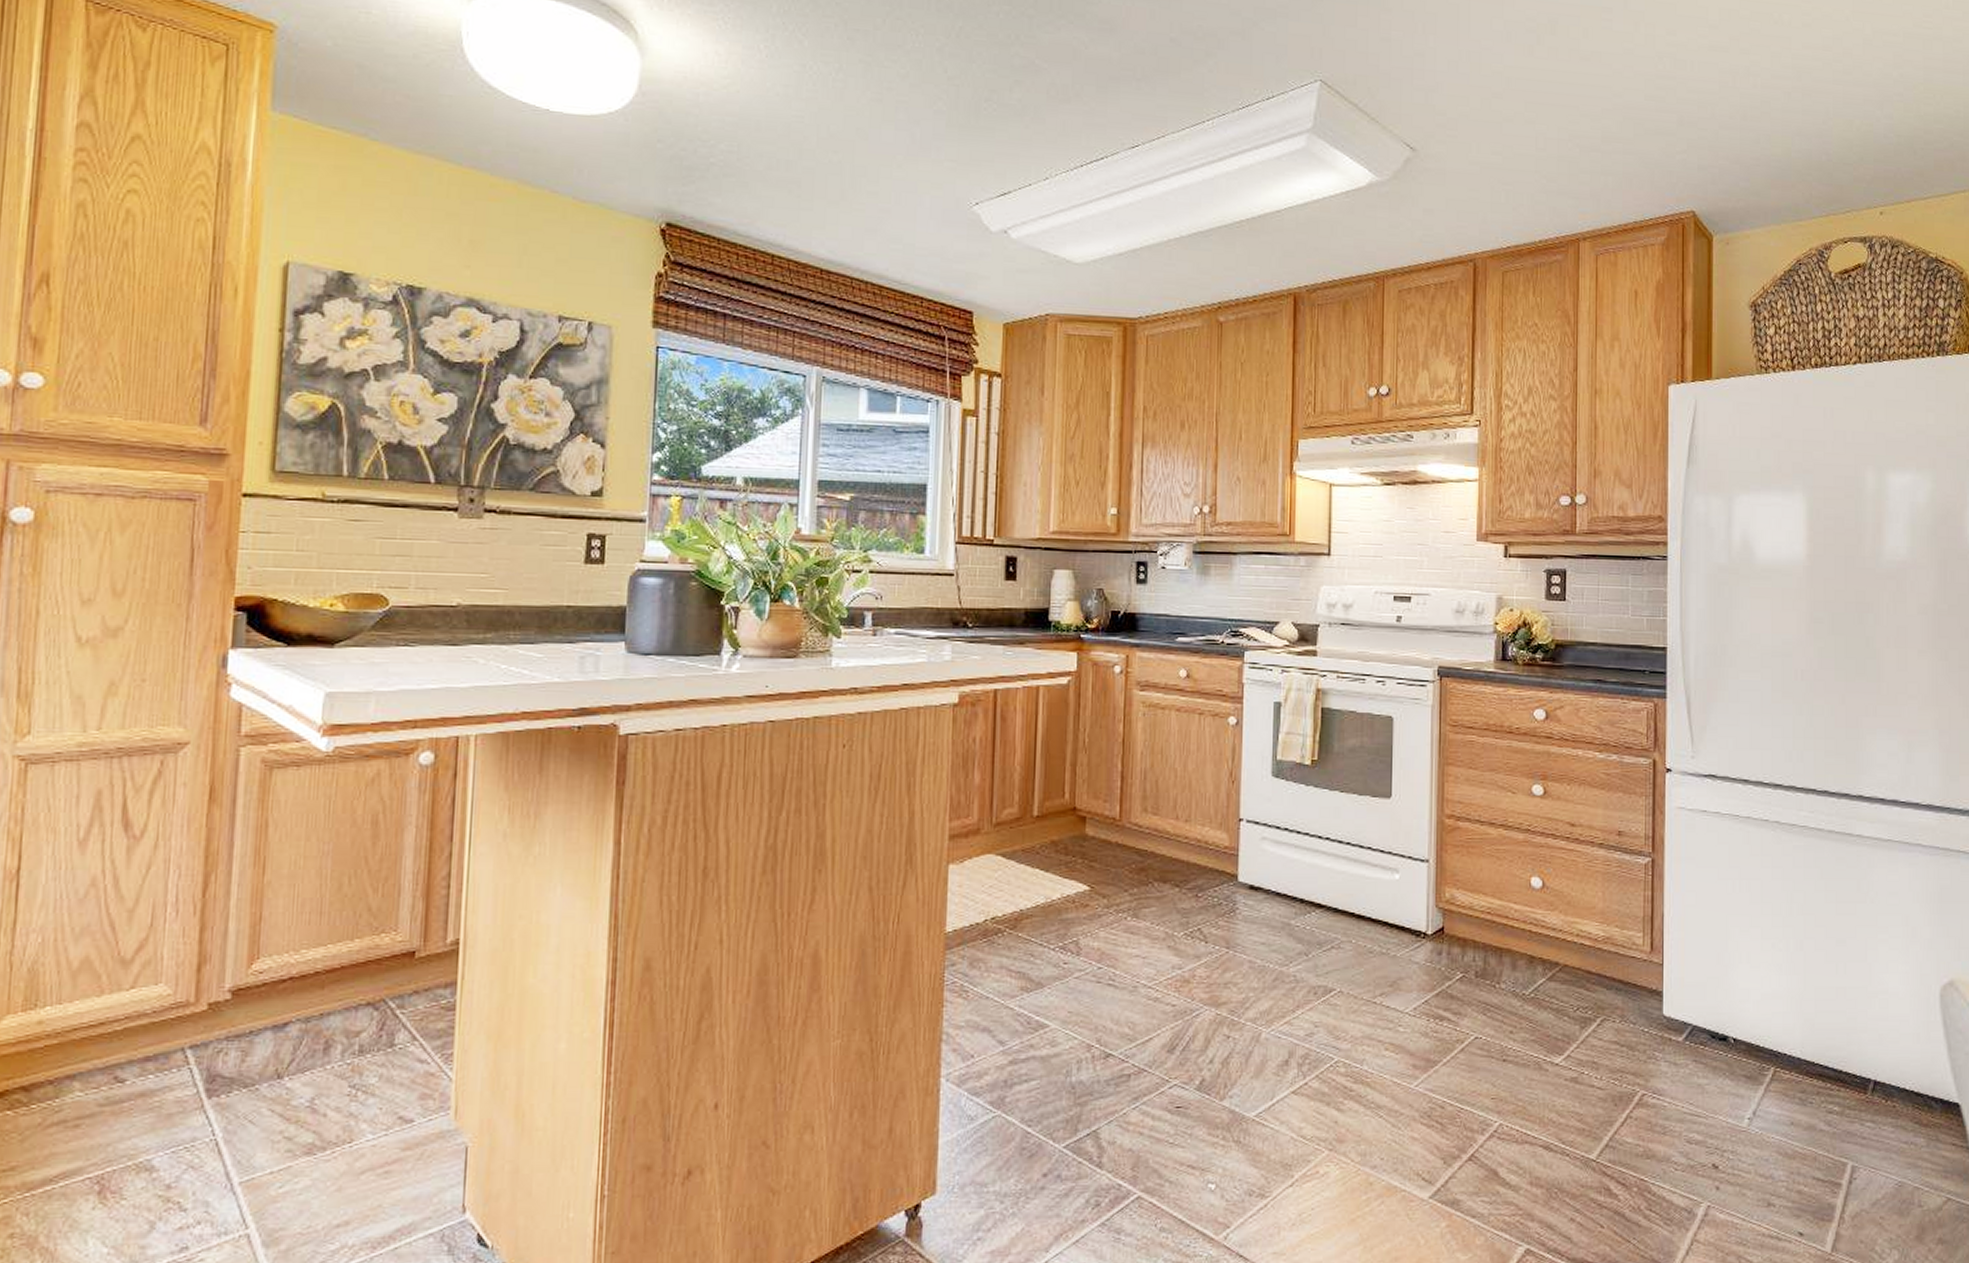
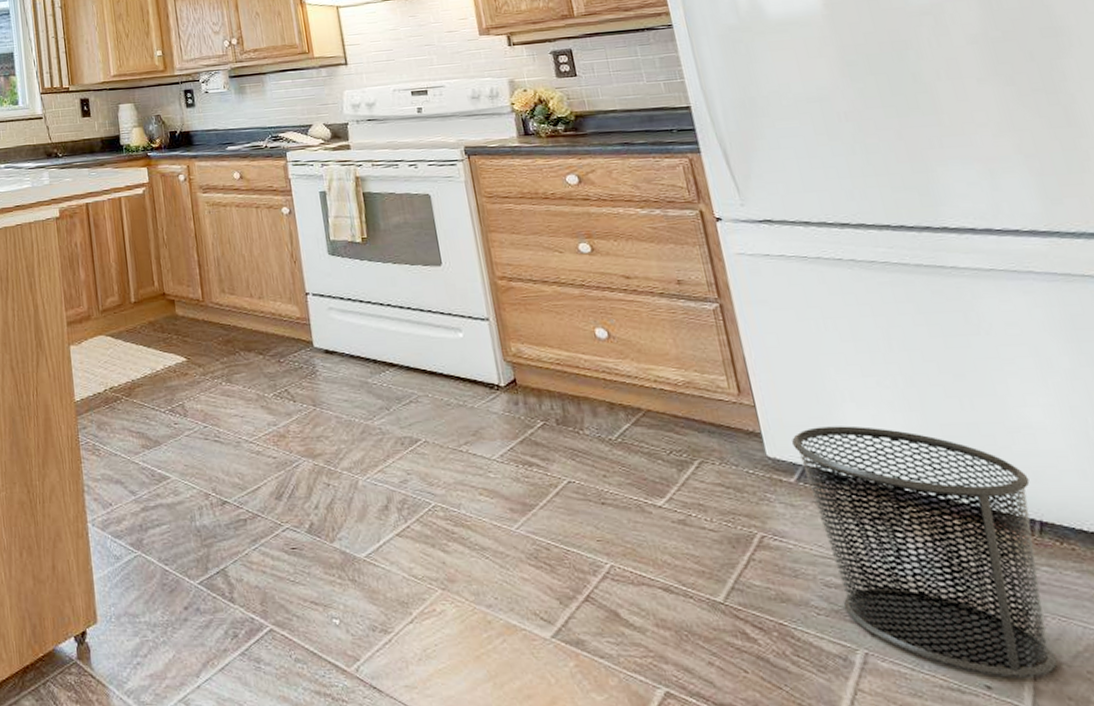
waste bin: none [1687,987,1874,1225] -> present [791,426,1058,678]

